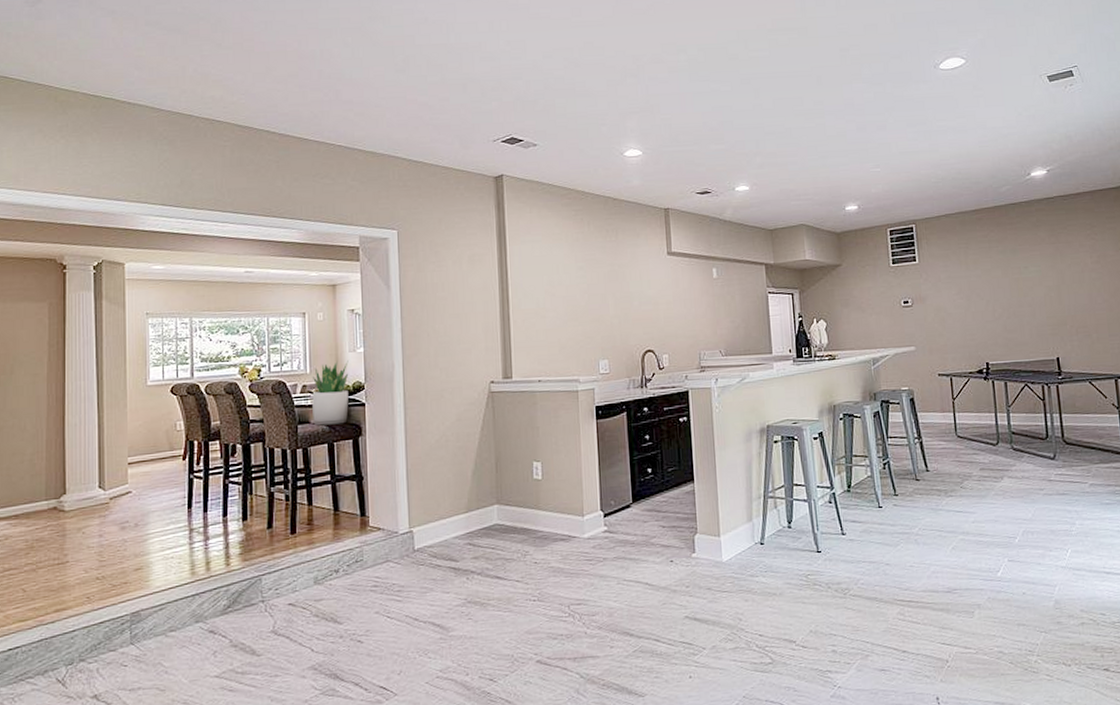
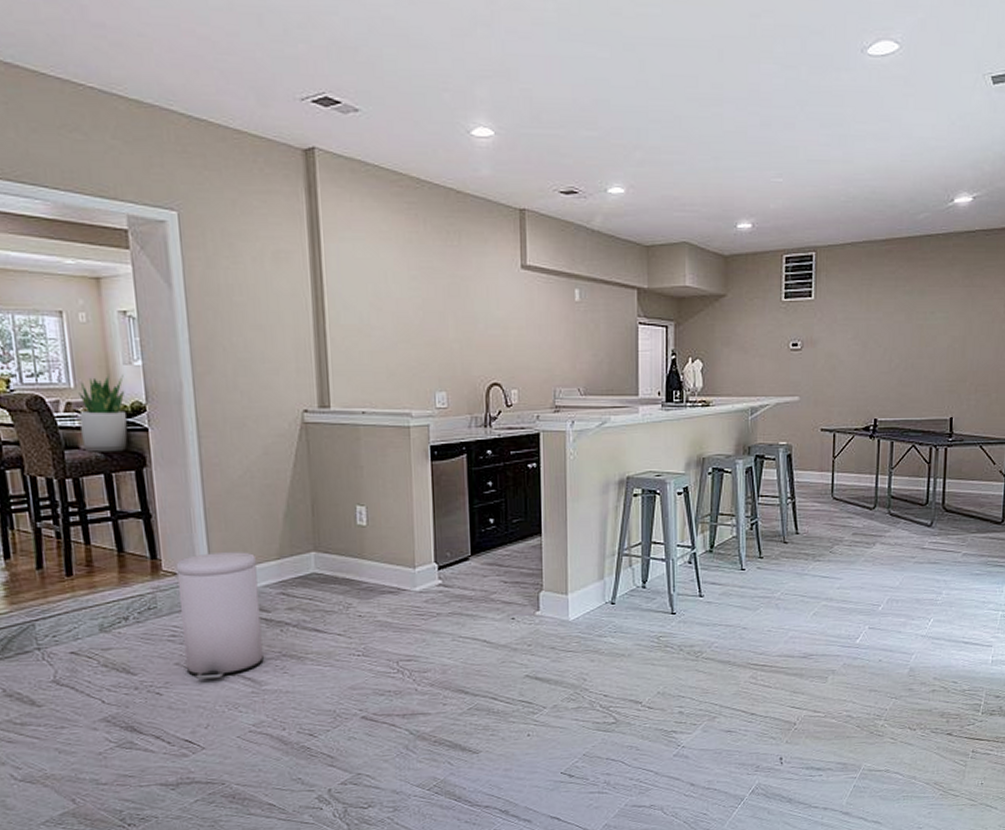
pedal bin: none [381,507,451,628] -> present [175,552,264,680]

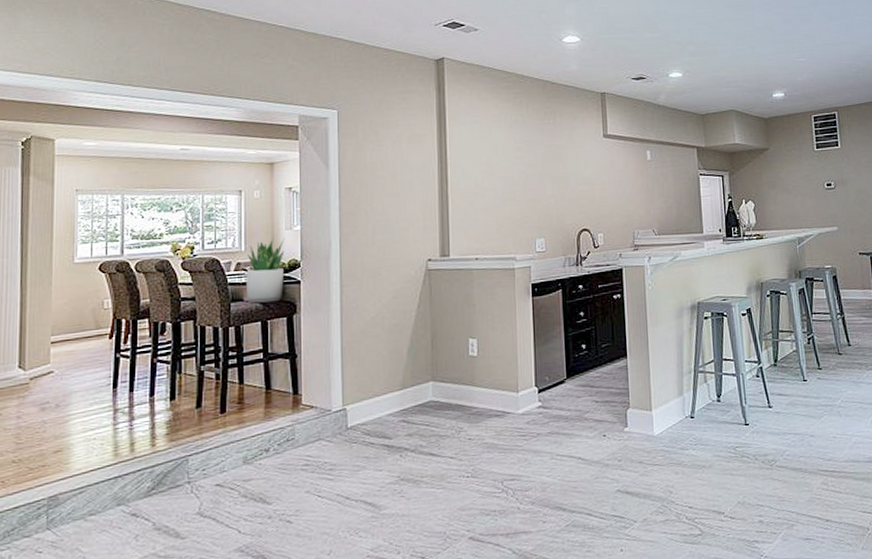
pedal bin: present [175,552,264,680] -> none [314,384,384,507]

